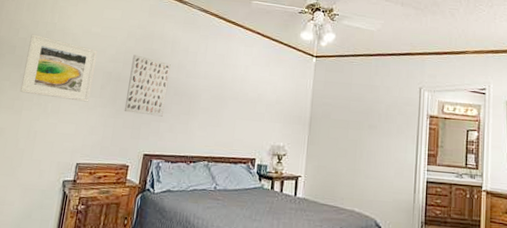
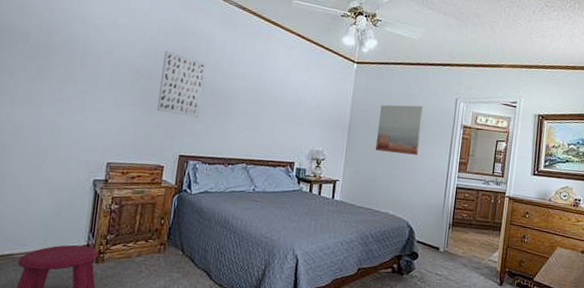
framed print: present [19,34,97,102] -> none [37,21,124,99]
wall art: none [337,96,386,148] -> present [375,105,424,155]

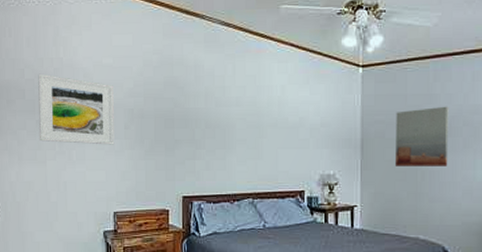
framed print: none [37,21,124,99] -> present [38,73,115,145]
wall art: present [156,51,206,118] -> none [153,86,198,154]

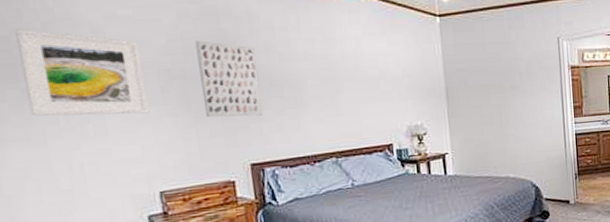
wall art: none [153,86,198,154] -> present [195,40,263,118]
wall art: present [394,106,449,166] -> none [477,52,528,112]

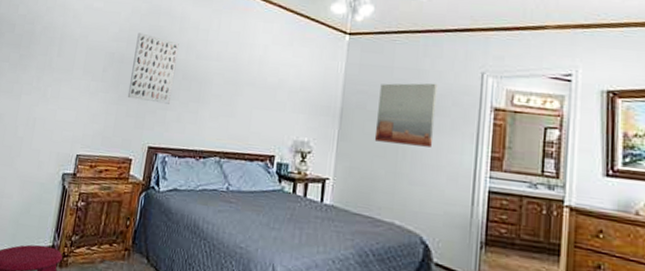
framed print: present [15,29,150,116] -> none [18,10,100,87]
wall art: none [477,52,528,112] -> present [374,83,438,147]

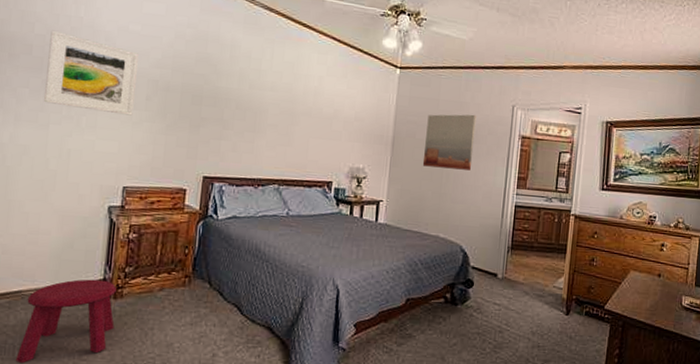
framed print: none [18,10,100,87] -> present [43,30,139,116]
wall art: present [127,32,179,104] -> none [176,59,230,134]

